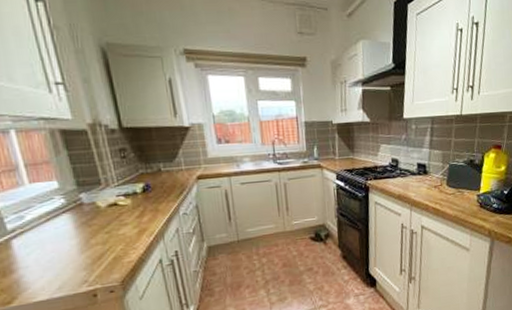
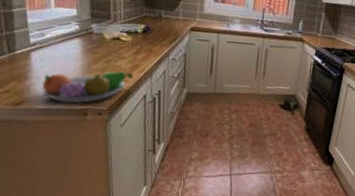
fruit bowl: none [32,239,143,289] -> present [39,71,134,104]

